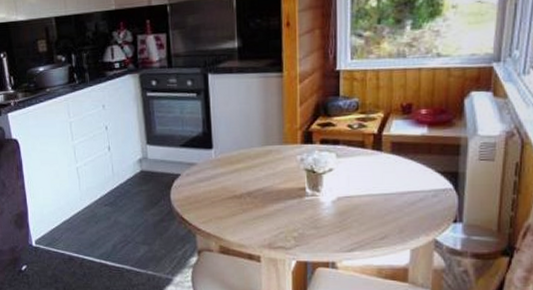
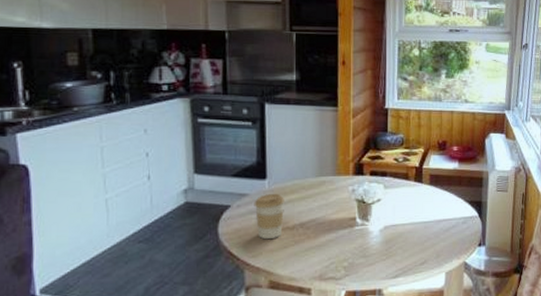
coffee cup: none [202,162,231,207] -> present [254,193,284,240]

